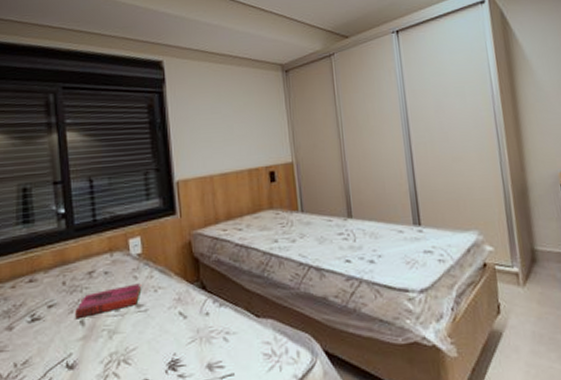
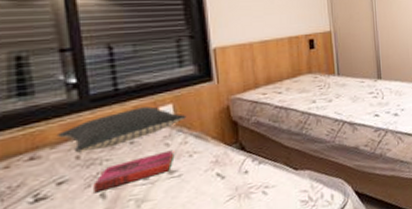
pillow: none [48,238,152,279] -> present [56,106,187,153]

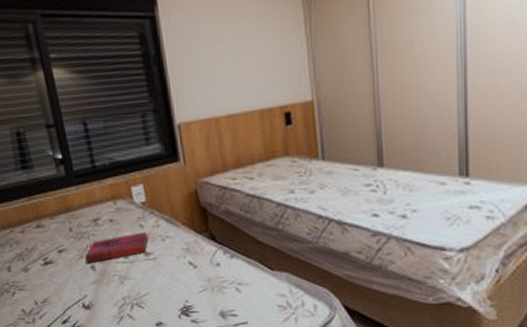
pillow: present [56,106,187,153] -> none [53,186,157,226]

